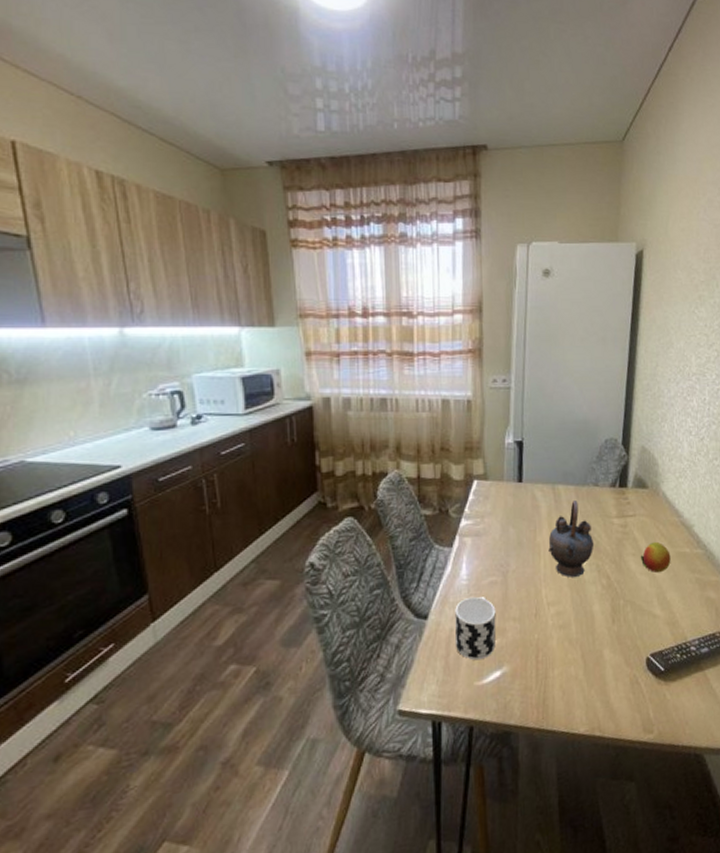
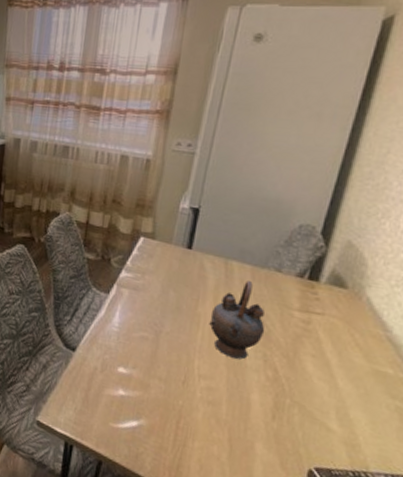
cup: present [454,596,496,660] -> none [97,343,143,405]
fruit: present [640,541,671,573] -> none [321,349,365,386]

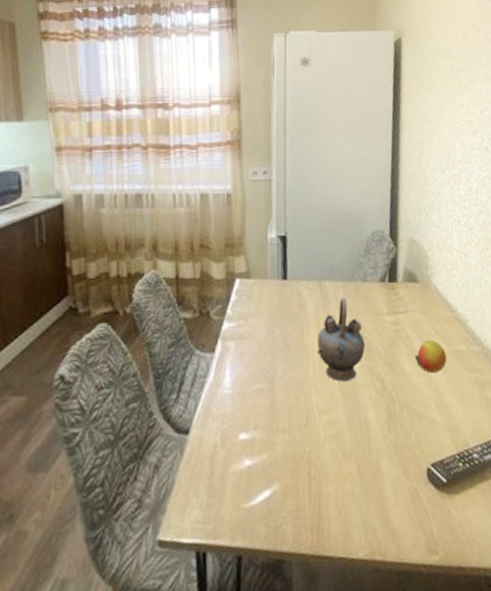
fruit: none [321,349,365,386] -> present [414,339,447,373]

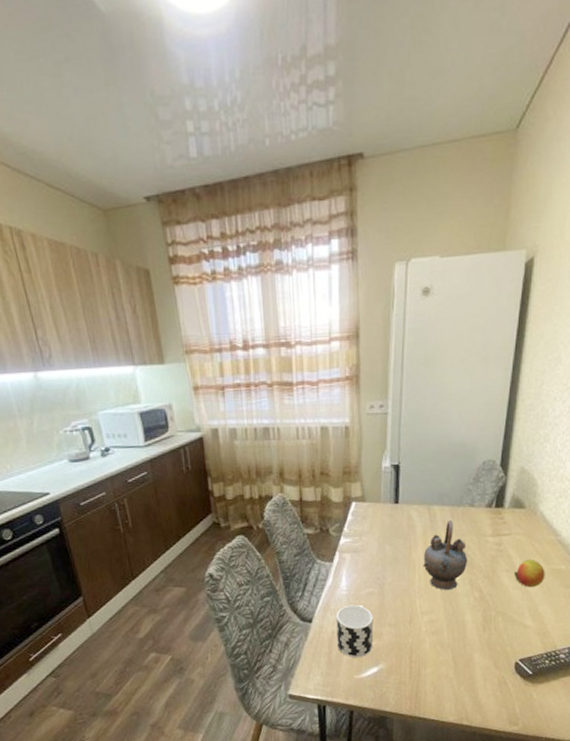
cup: none [219,406,264,479] -> present [336,604,374,658]

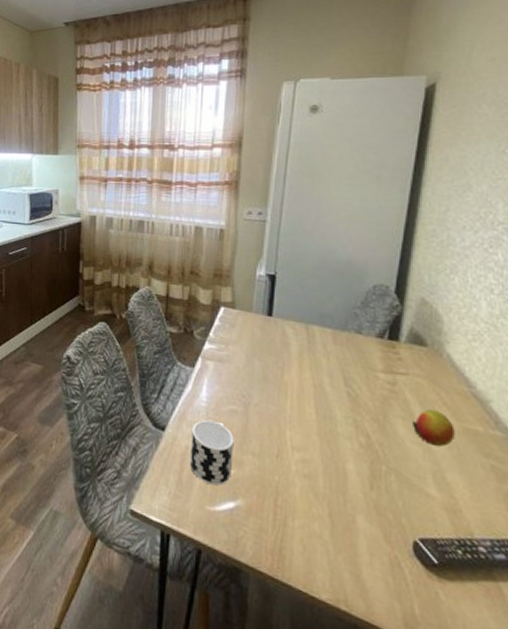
teapot: present [423,520,468,590] -> none [297,345,353,427]

